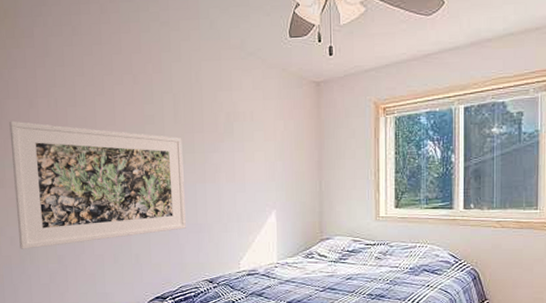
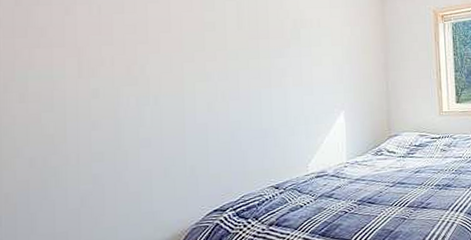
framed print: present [9,121,186,249] -> none [37,28,249,171]

